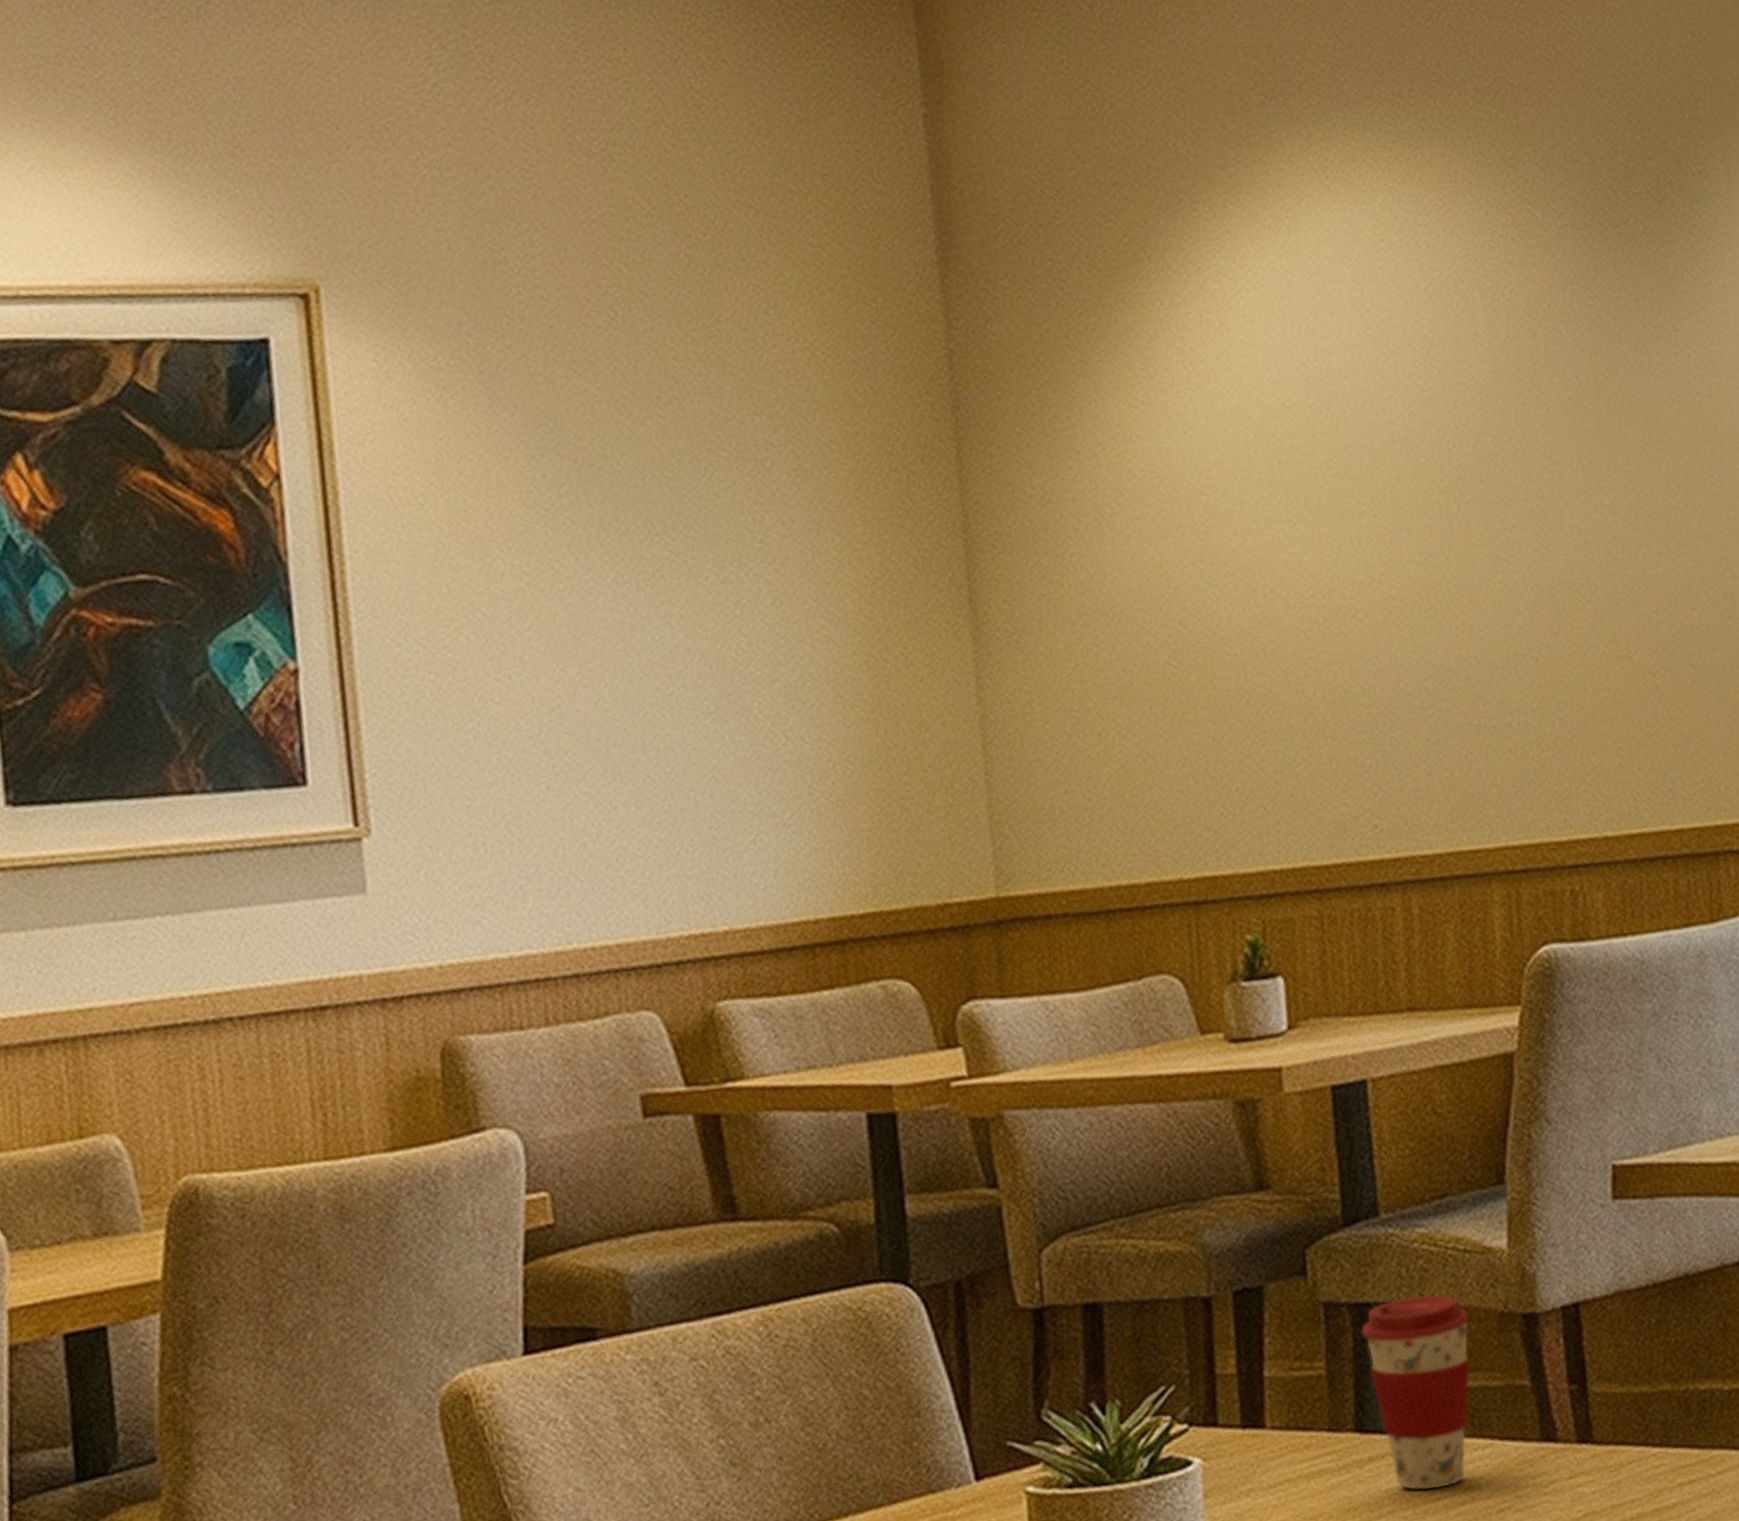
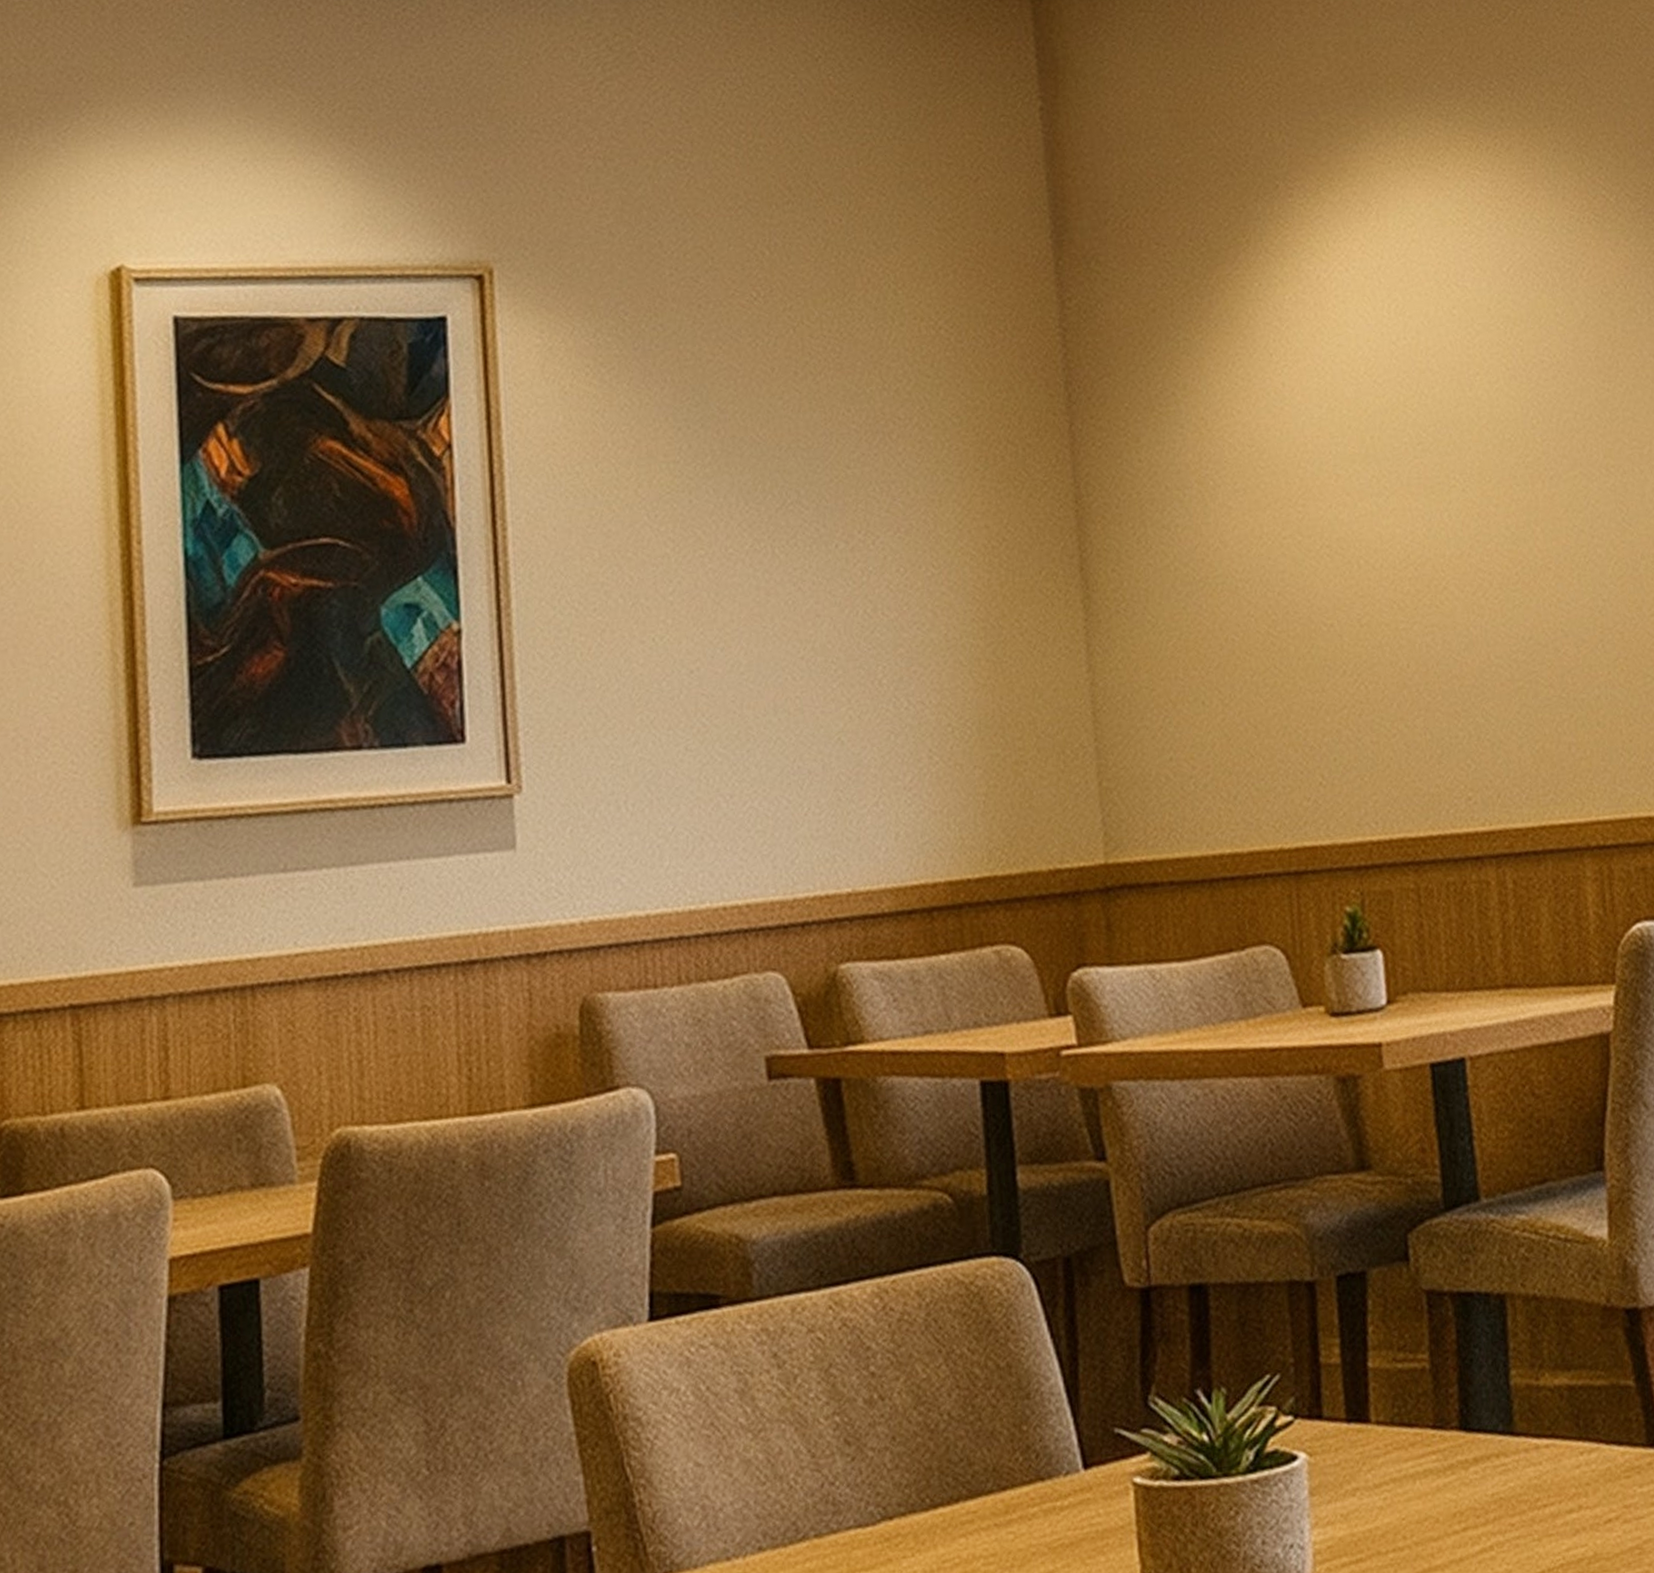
coffee cup: present [1361,1294,1470,1491] -> none [1464,1285,1574,1496]

